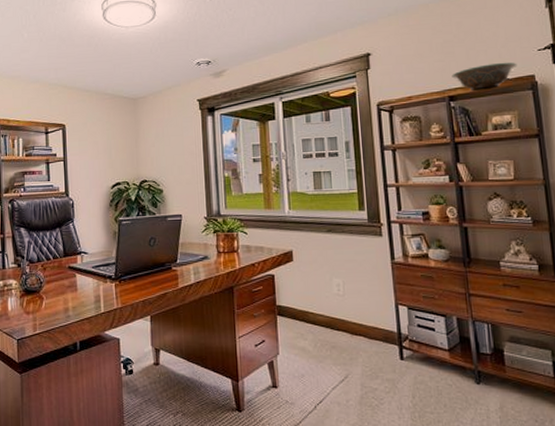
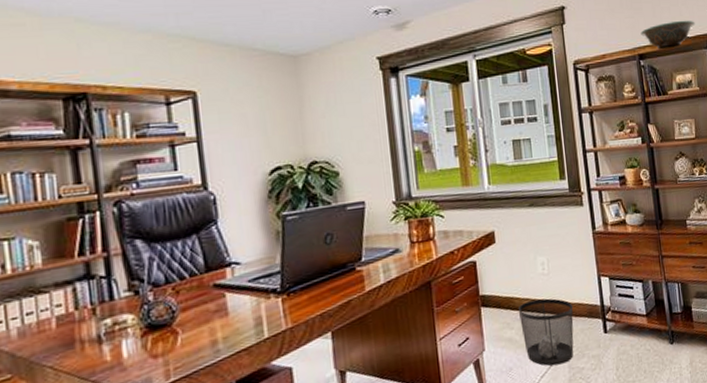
waste bin: none [313,317,368,381] -> present [519,298,574,366]

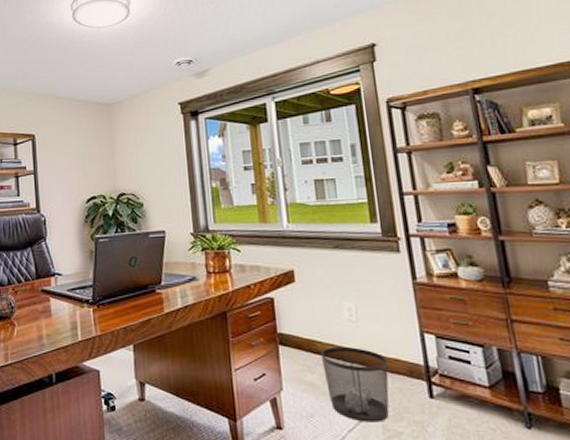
decorative bowl: present [640,20,695,50] -> none [474,46,556,82]

